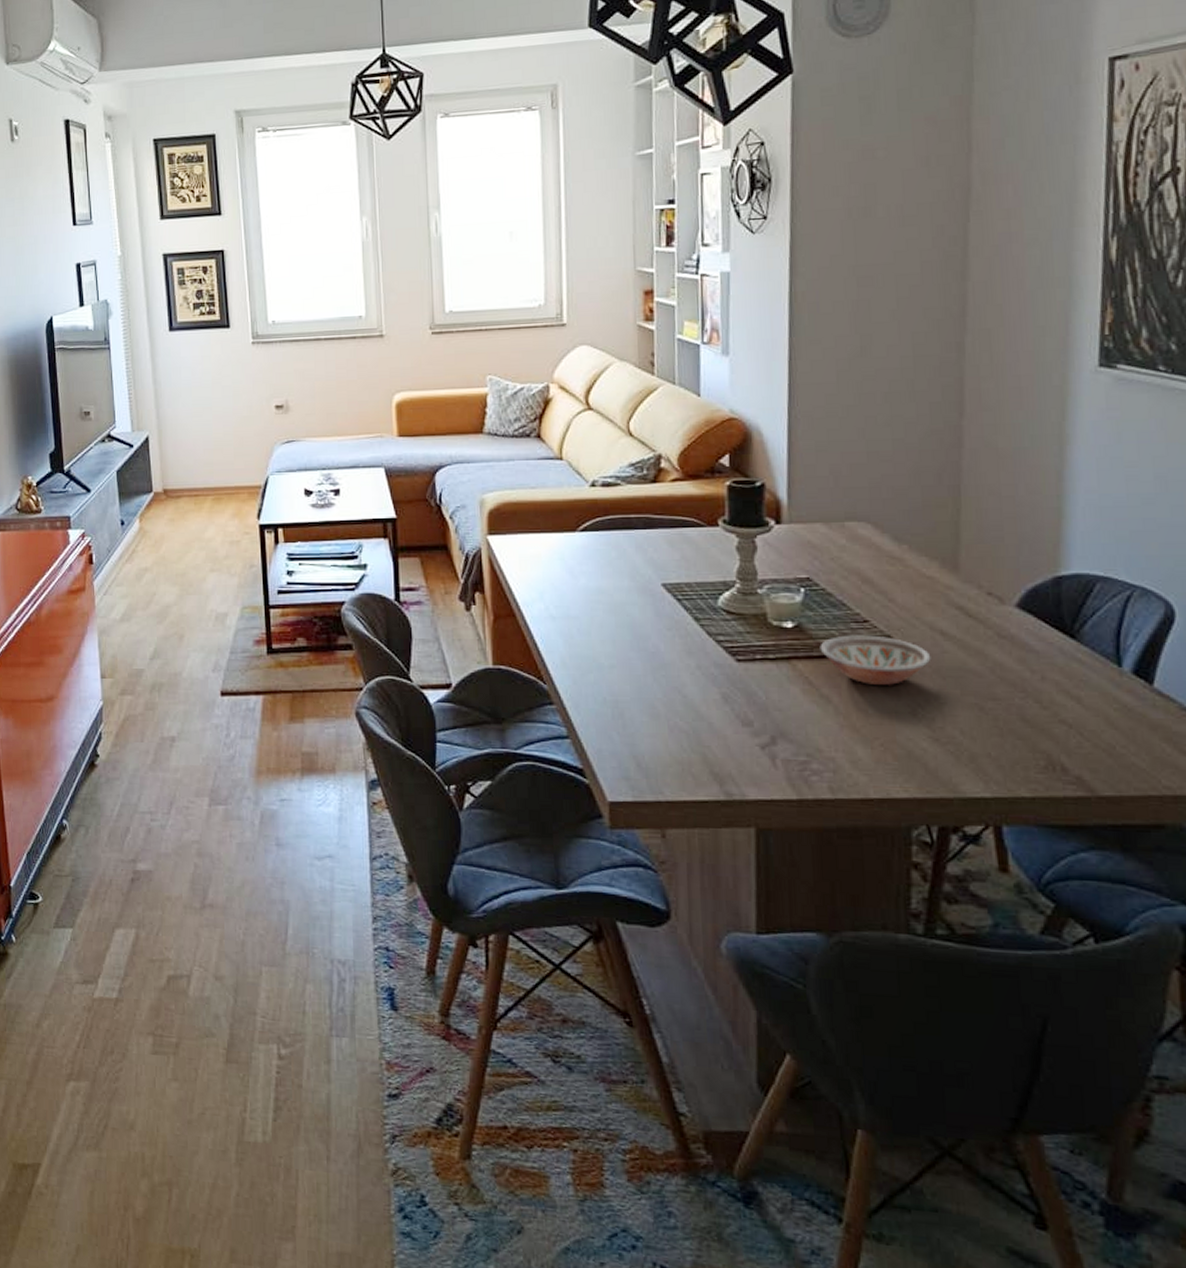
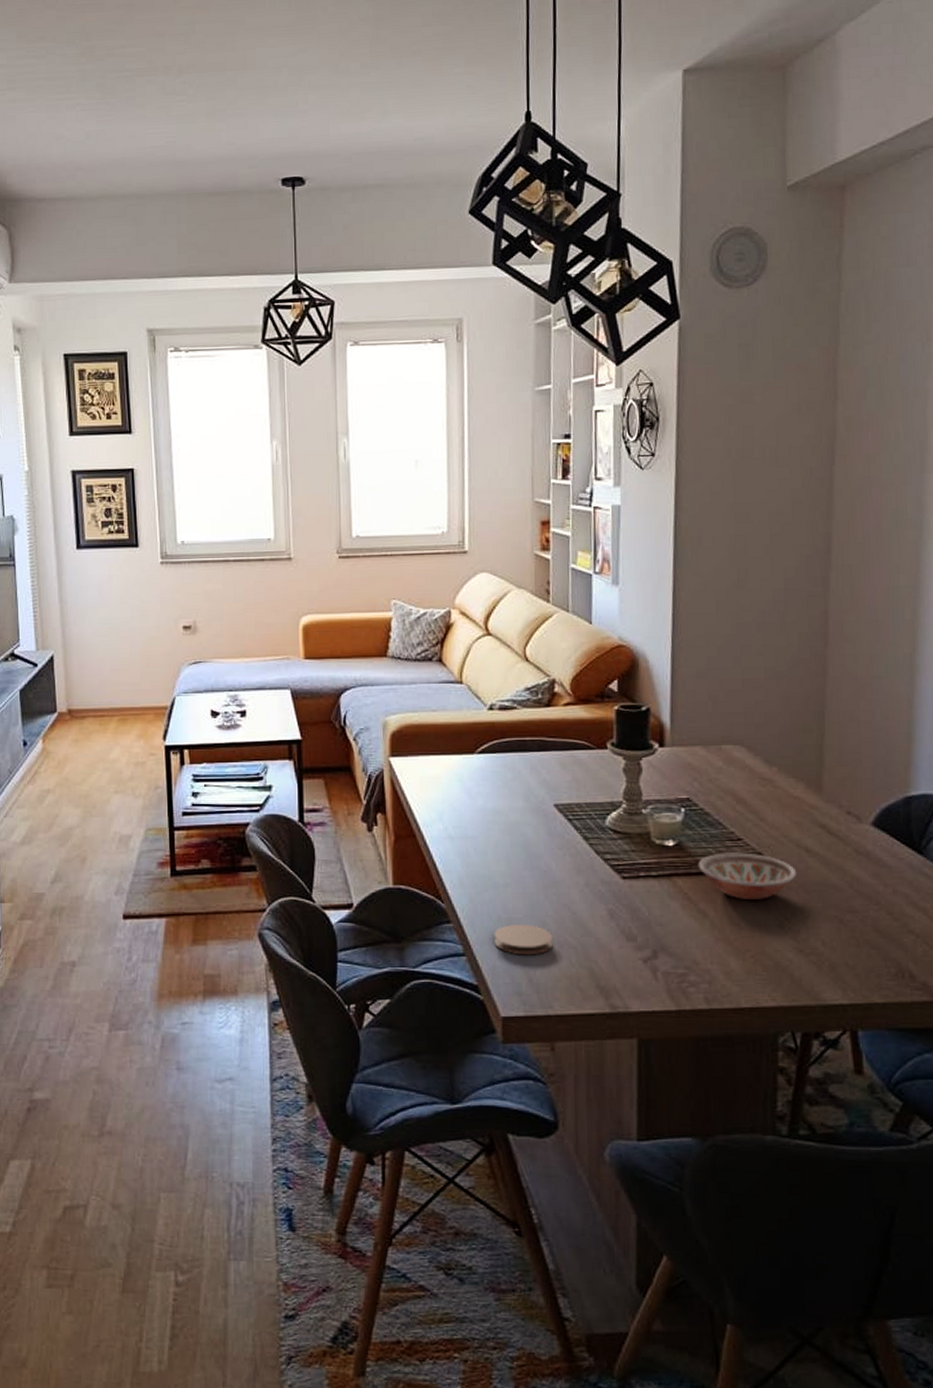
coaster: none [599,707,663,739] -> present [494,925,554,956]

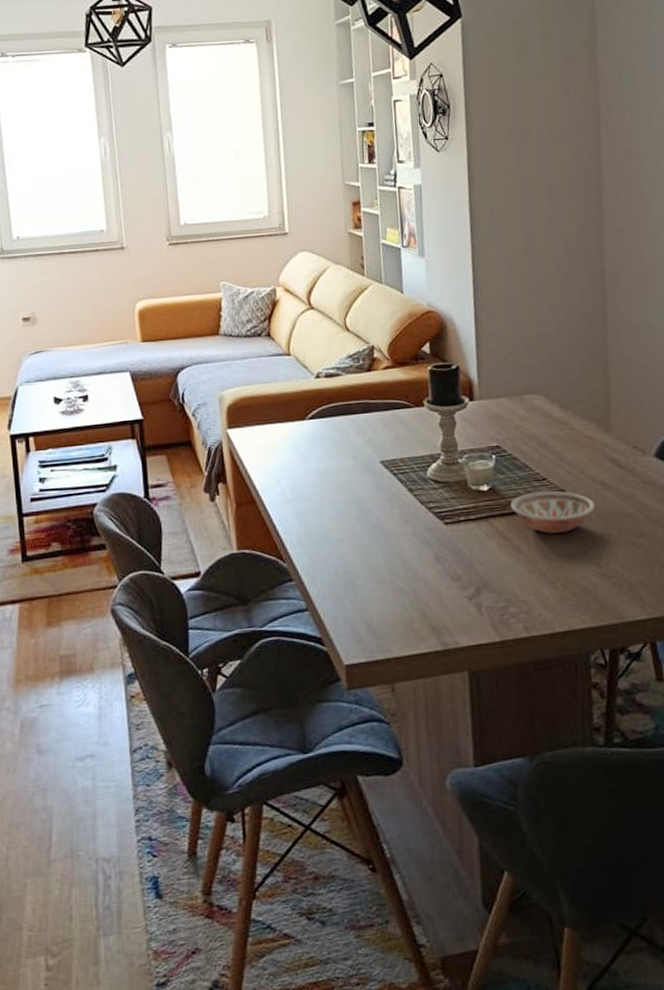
coaster: present [494,925,554,956] -> none [333,575,388,605]

